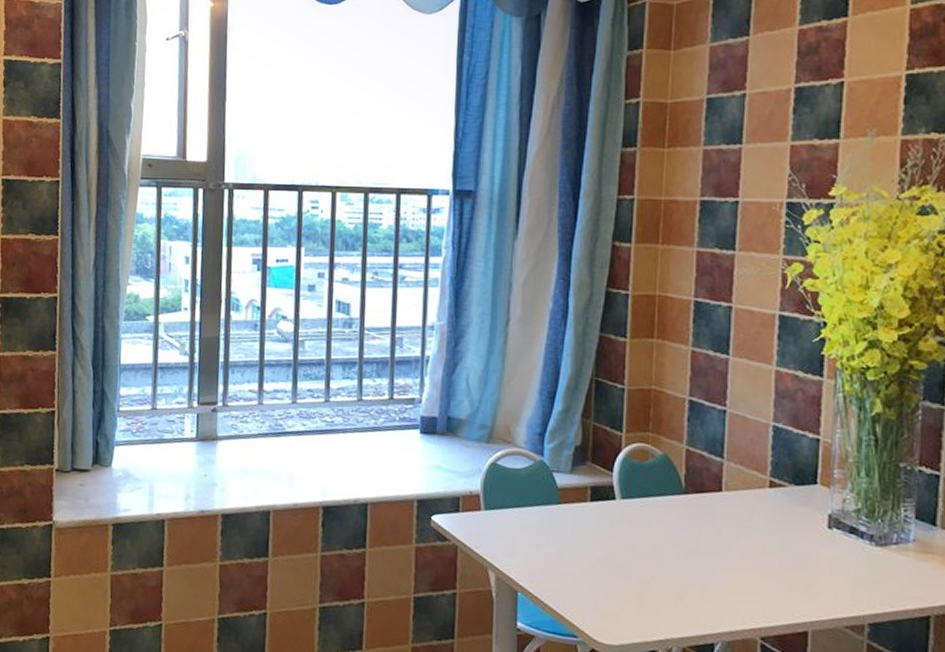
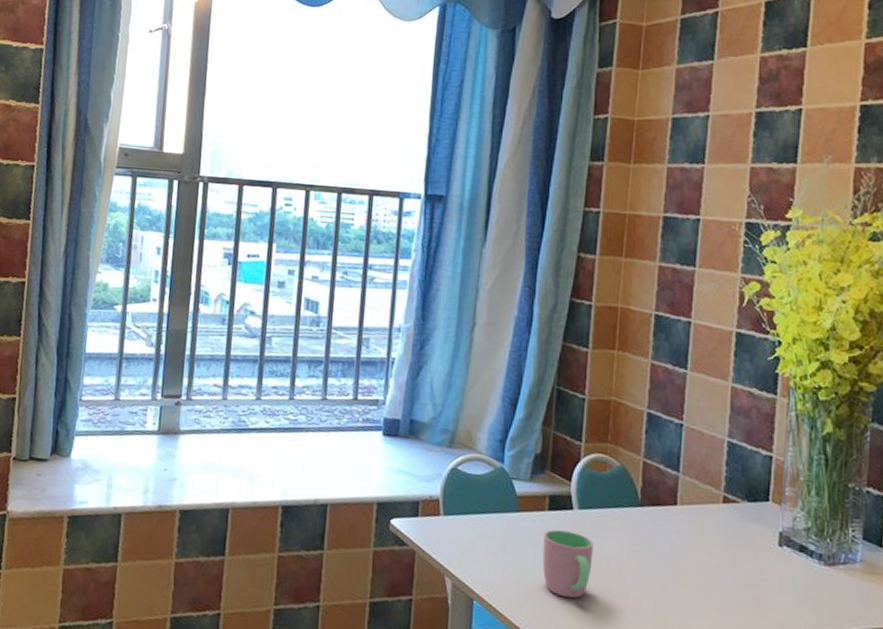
cup: none [586,520,638,588] -> present [542,529,594,599]

